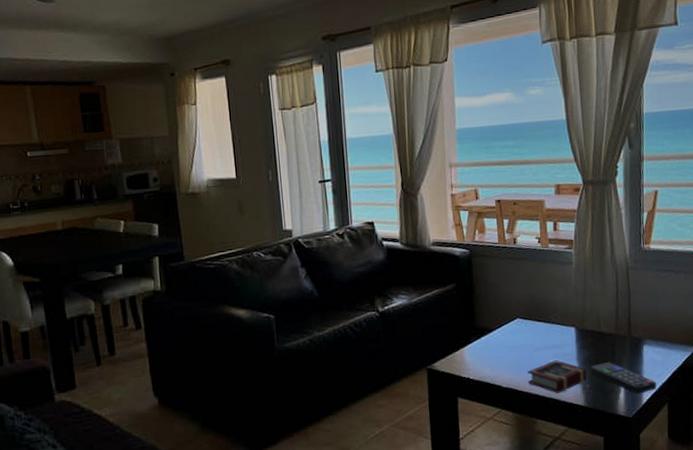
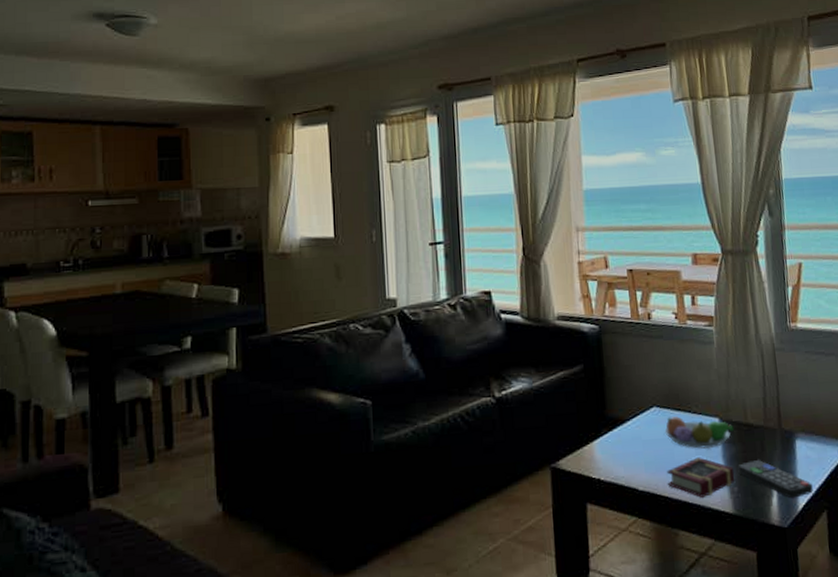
fruit bowl: none [526,326,588,353] -> present [664,416,734,449]

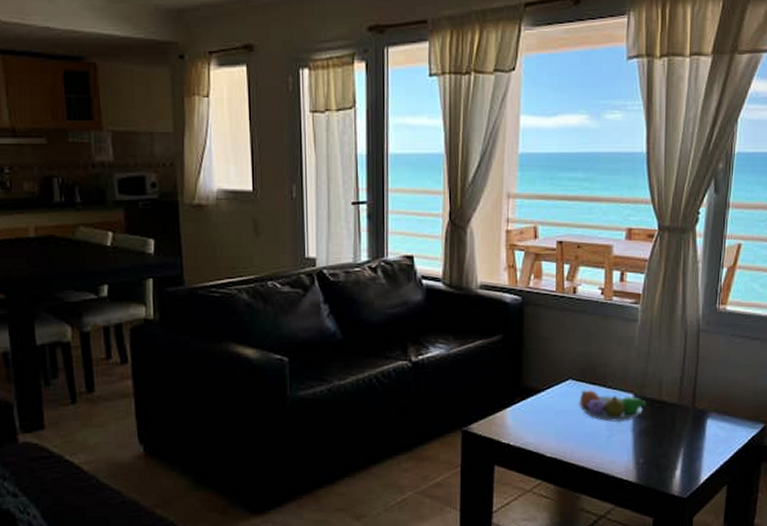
book: present [667,457,735,498] -> none [574,429,642,466]
remote control: present [739,460,813,499] -> none [647,435,717,473]

